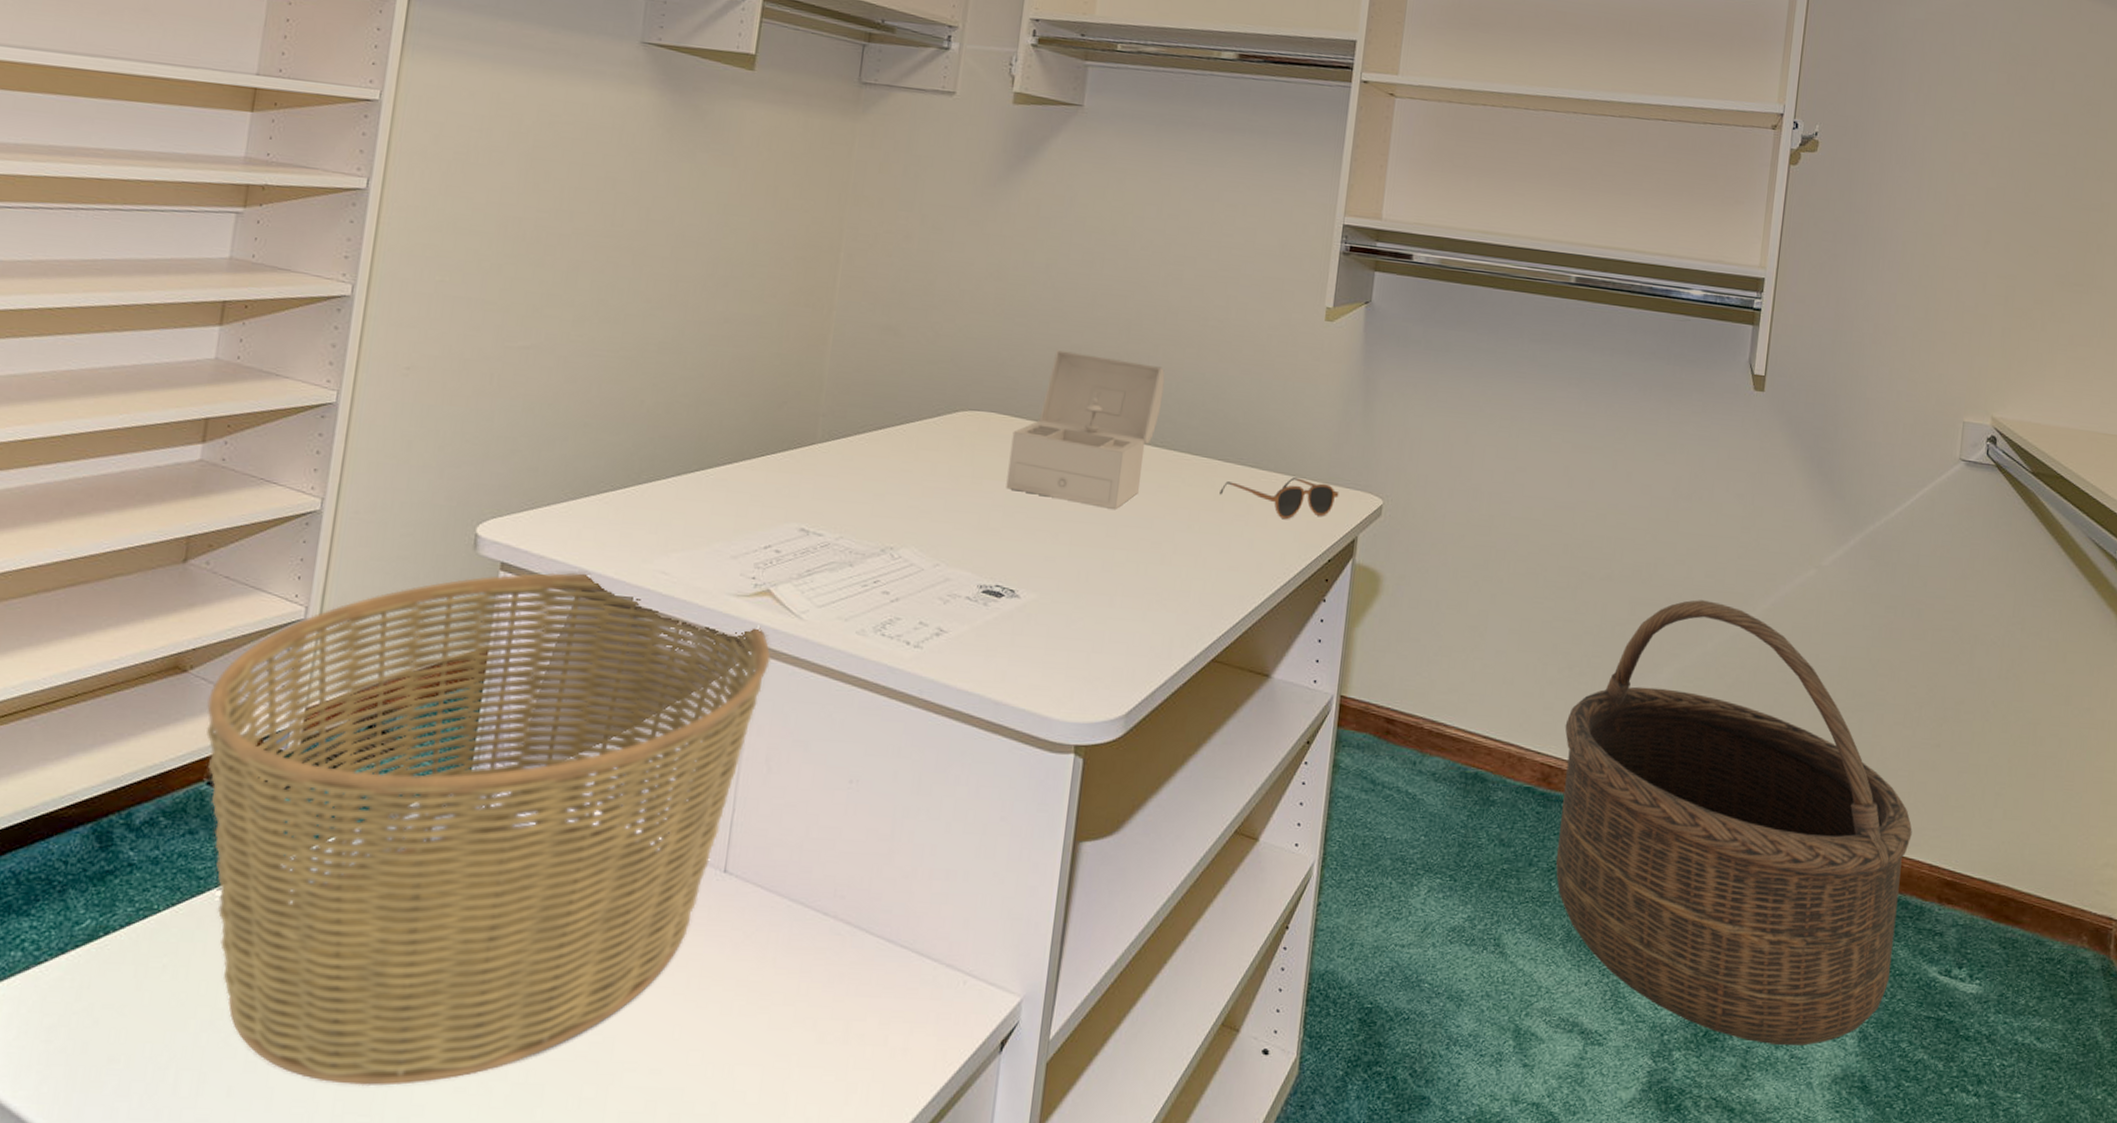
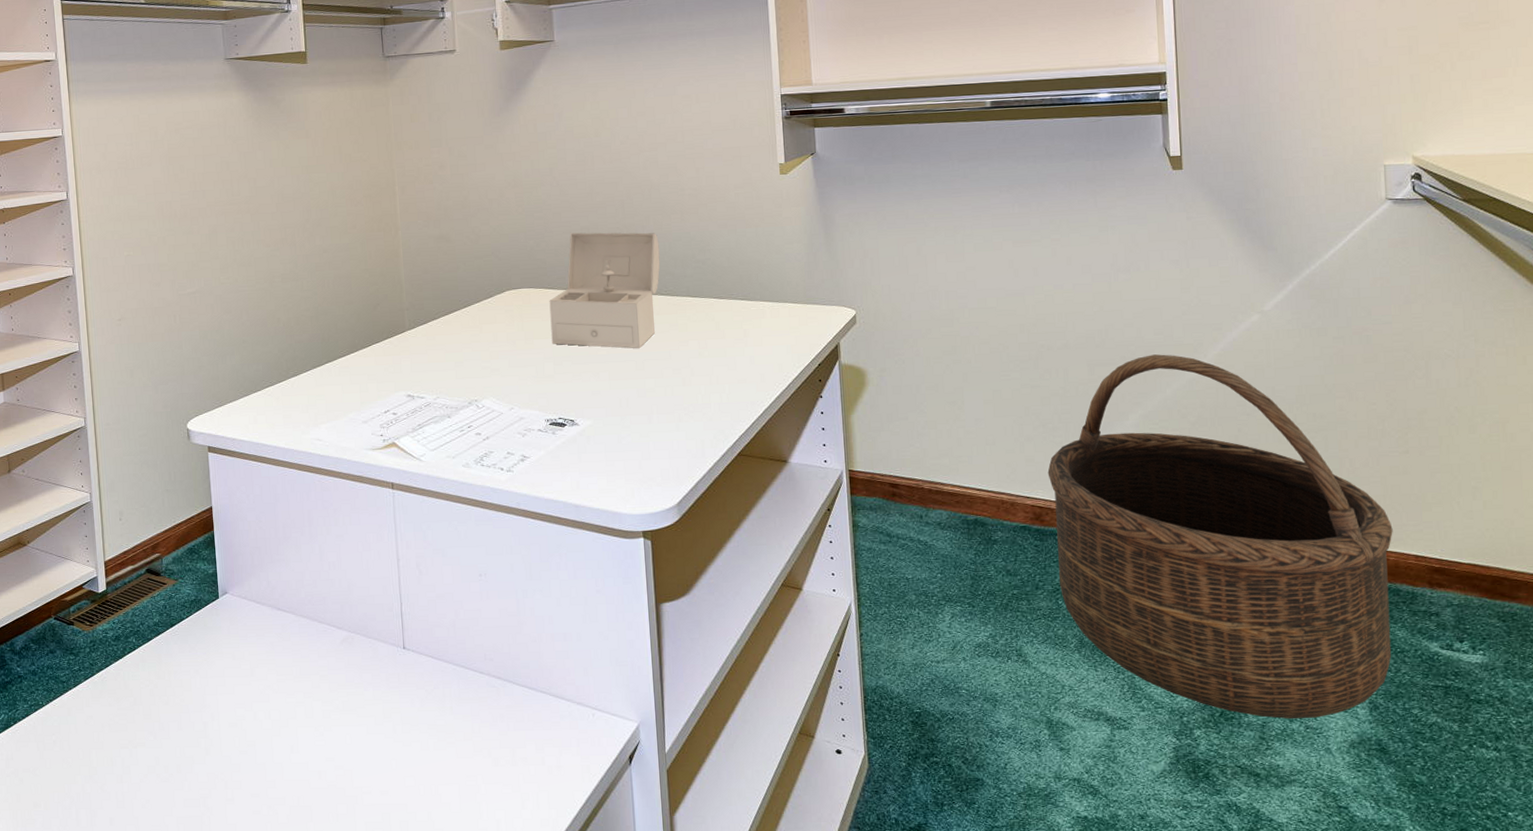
basket: present [206,572,771,1087] -> none [43,448,406,814]
sunglasses: present [1220,477,1339,520] -> none [719,303,818,338]

